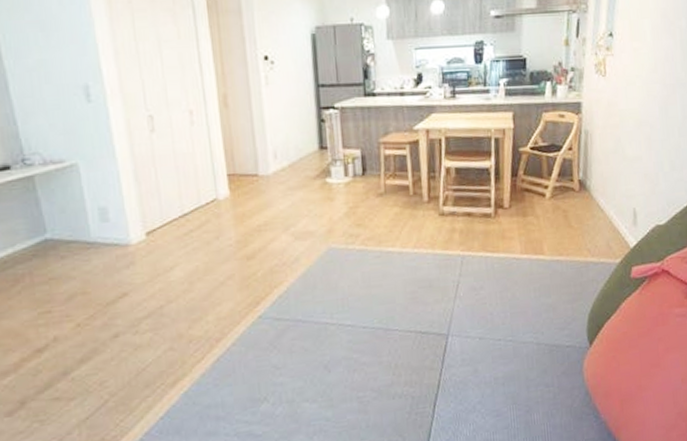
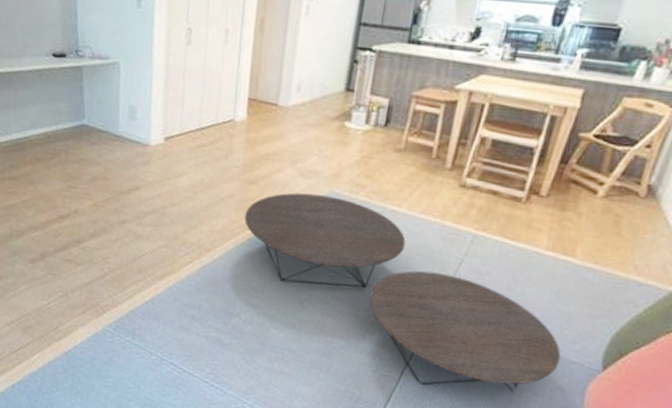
coffee table: none [249,252,557,411] -> present [244,192,561,392]

